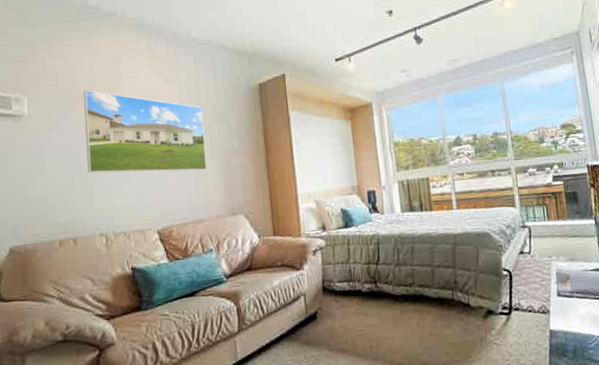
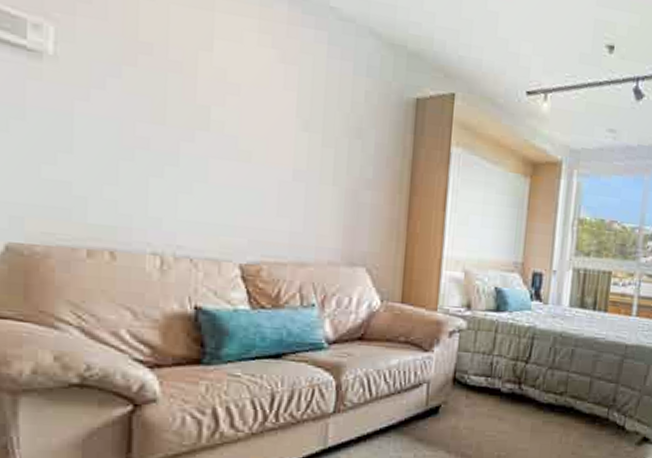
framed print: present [84,90,207,173] -> none [144,39,330,198]

